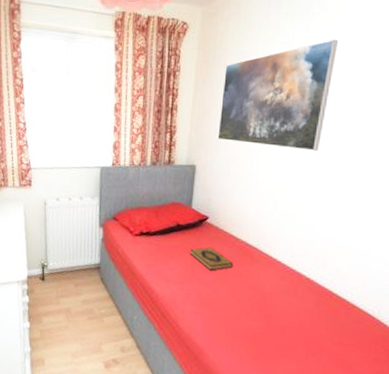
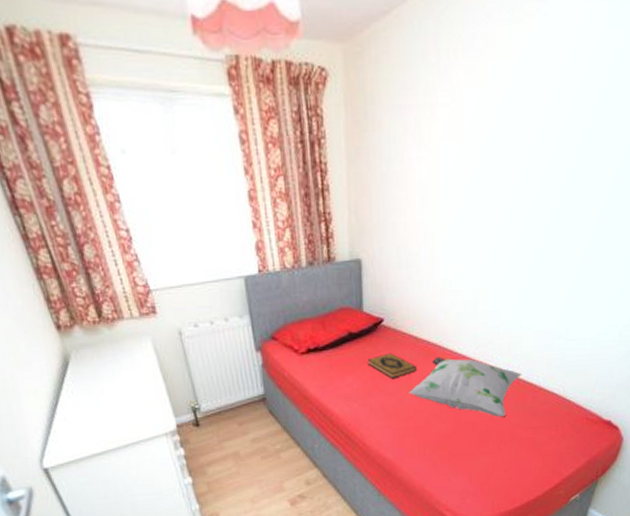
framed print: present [217,40,337,151] -> none [381,83,508,226]
decorative pillow: none [223,258,335,328] -> present [409,356,522,418]

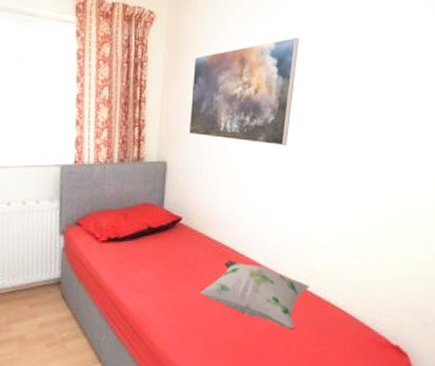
hardback book: present [368,353,417,379] -> none [163,251,210,277]
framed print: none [381,83,508,226] -> present [188,37,299,146]

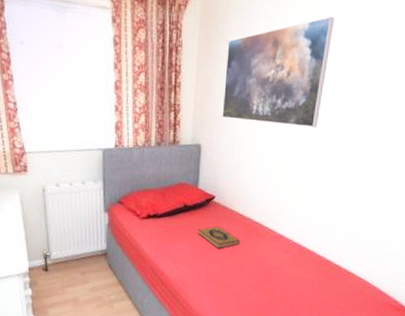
hardback book: none [163,251,210,277] -> present [198,226,241,249]
decorative pillow: present [200,259,310,330] -> none [231,234,333,295]

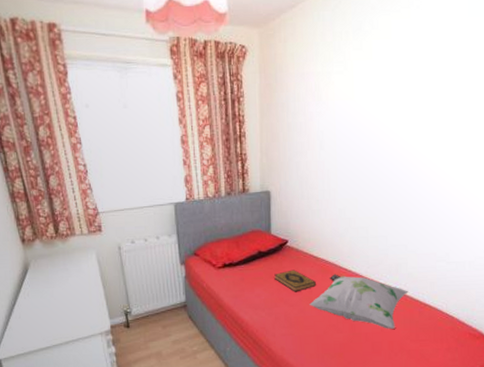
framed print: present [222,17,334,127] -> none [288,57,390,166]
decorative pillow: none [231,234,333,295] -> present [309,274,408,330]

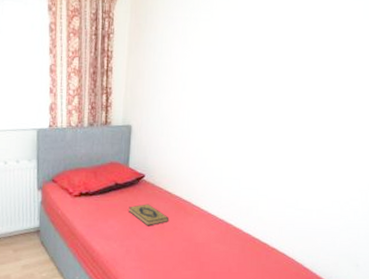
decorative pillow: present [309,274,408,330] -> none [160,211,257,271]

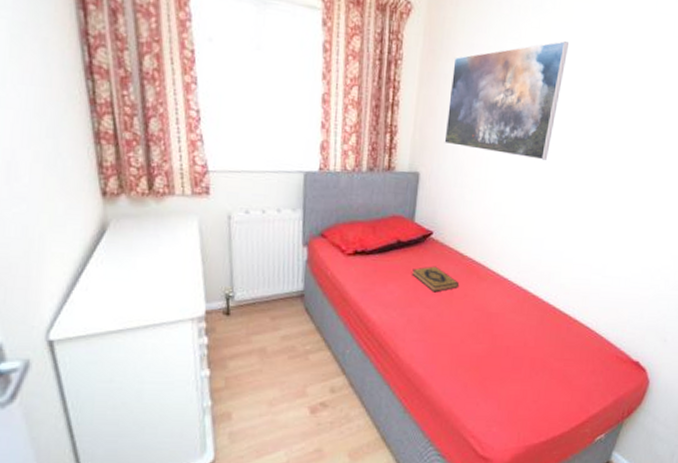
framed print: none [151,9,254,110] -> present [444,41,568,160]

